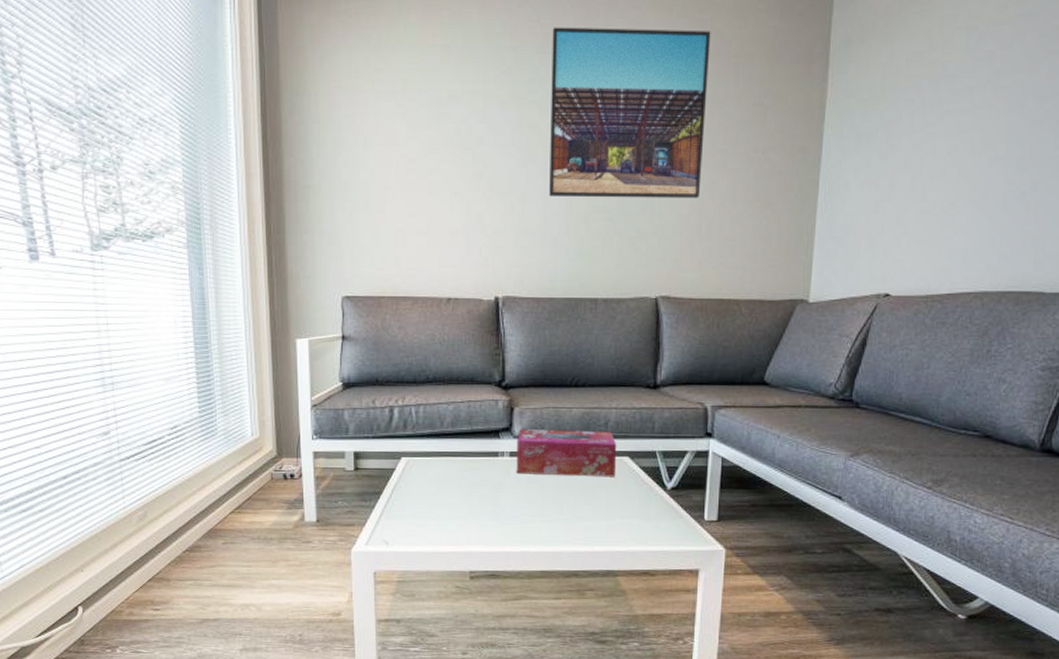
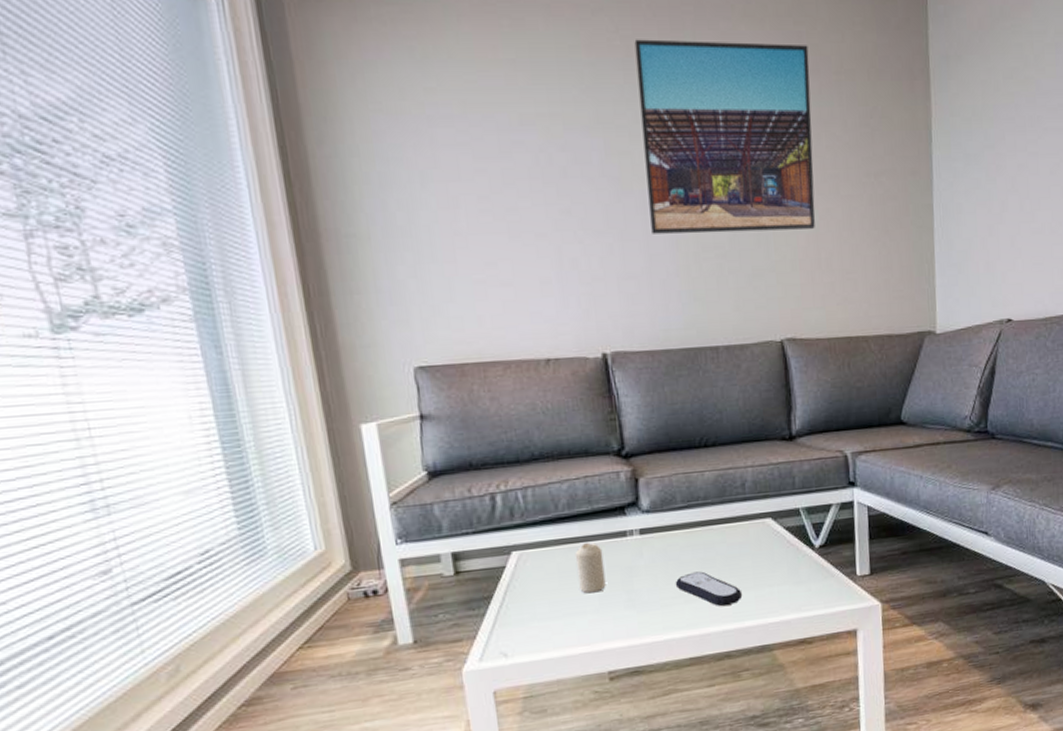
candle: none [453,457,476,502] -> present [575,542,606,594]
tissue box: present [516,429,617,477] -> none [645,493,759,553]
remote control: none [535,496,595,530] -> present [675,571,743,607]

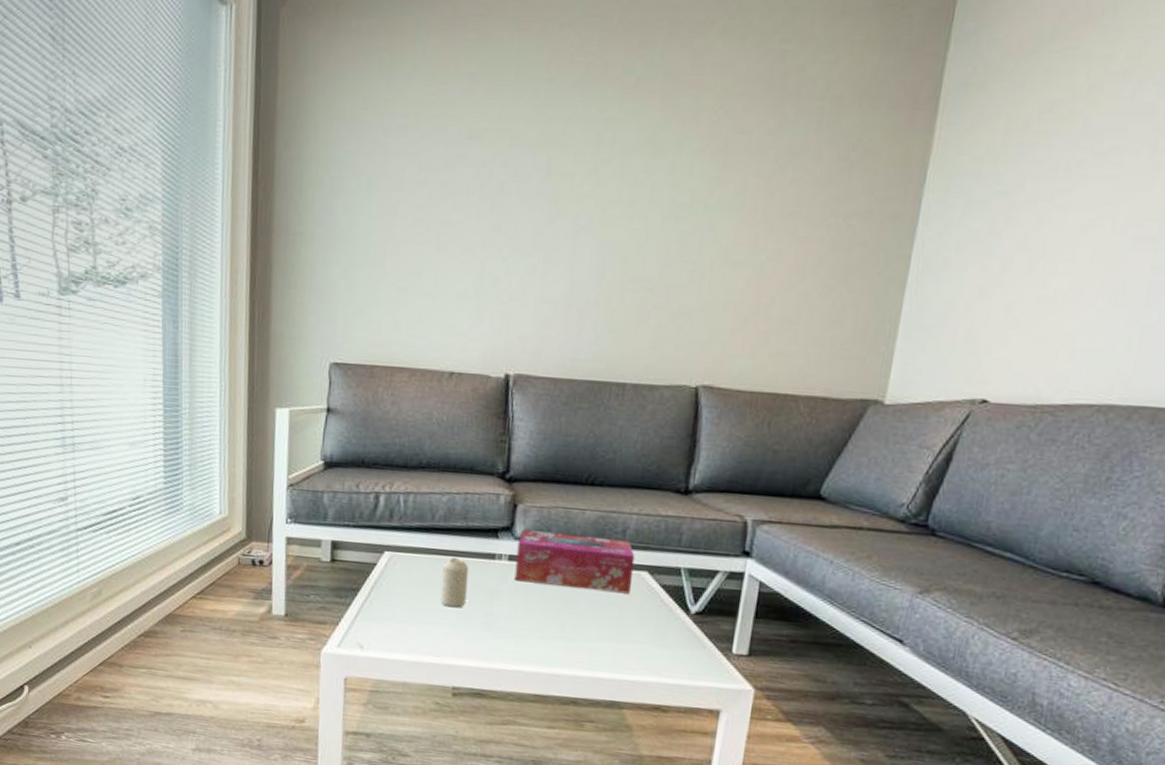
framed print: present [634,39,815,234] -> none [578,55,792,270]
tissue box: none [645,493,759,553] -> present [514,530,635,594]
remote control: present [675,571,743,607] -> none [534,609,602,652]

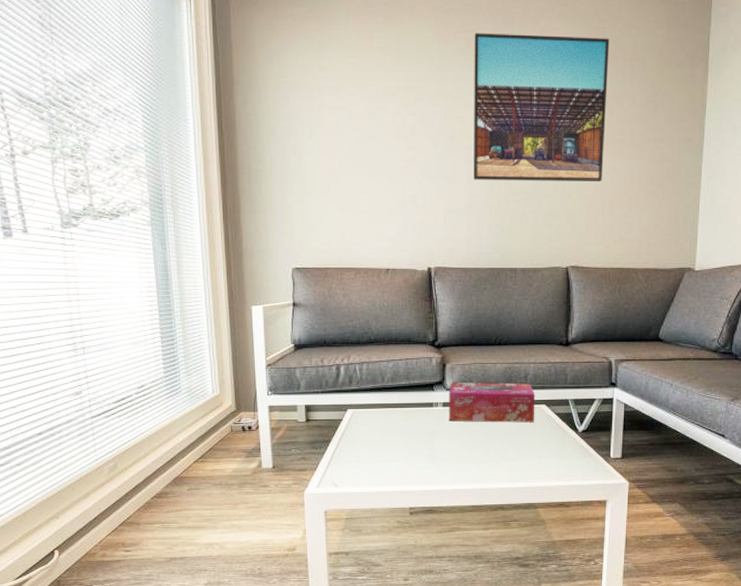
candle: present [440,557,469,608] -> none [393,408,414,447]
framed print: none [578,55,792,270] -> present [474,33,610,181]

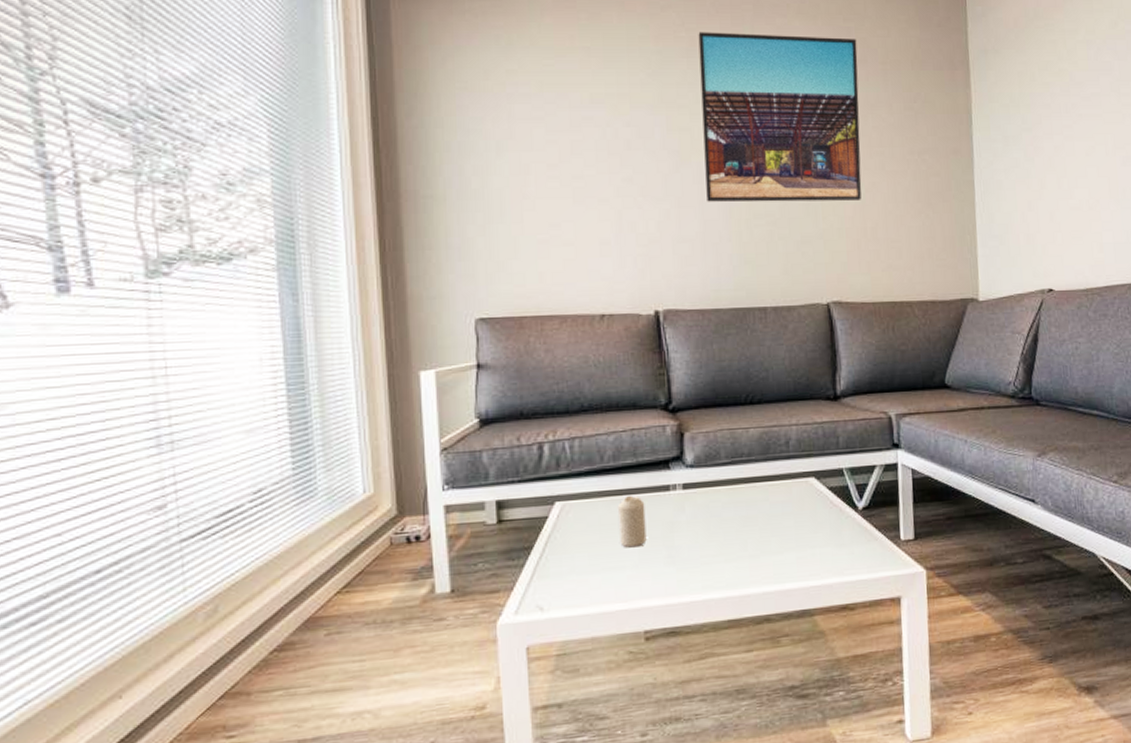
candle: none [393,408,414,447] -> present [617,495,647,548]
tissue box: present [449,383,535,423] -> none [689,451,802,509]

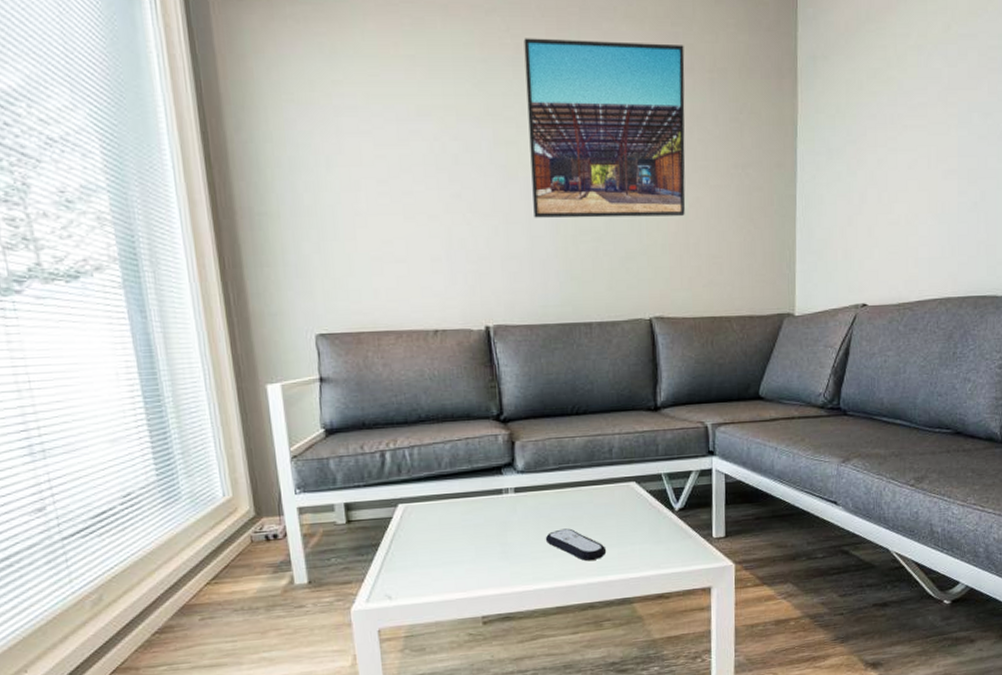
candle: present [617,495,647,548] -> none [455,498,482,545]
remote control: none [716,529,784,567] -> present [545,528,607,561]

